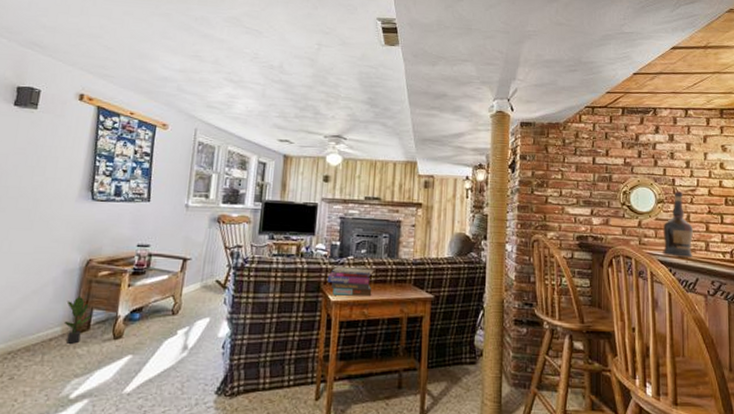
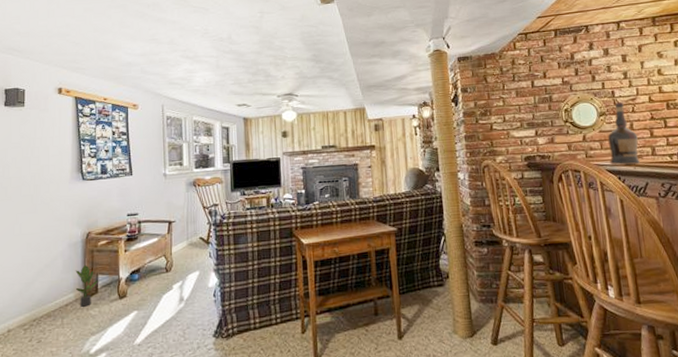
books: present [327,267,373,297] -> none [297,210,340,238]

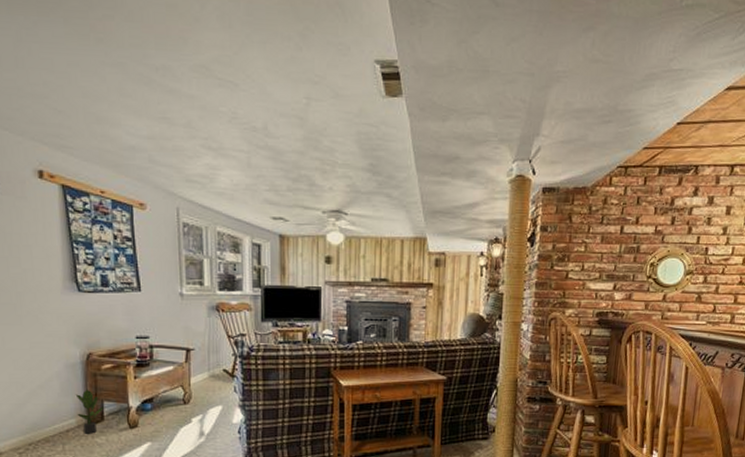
liquor: present [607,102,641,165] -> none [684,261,721,332]

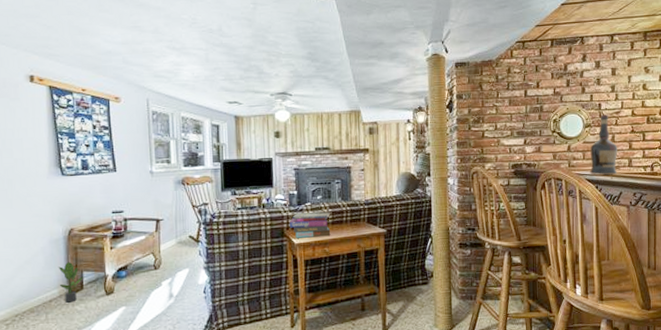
books: none [337,352,384,380] -> present [289,212,331,238]
liquor: none [684,261,721,332] -> present [589,115,618,175]

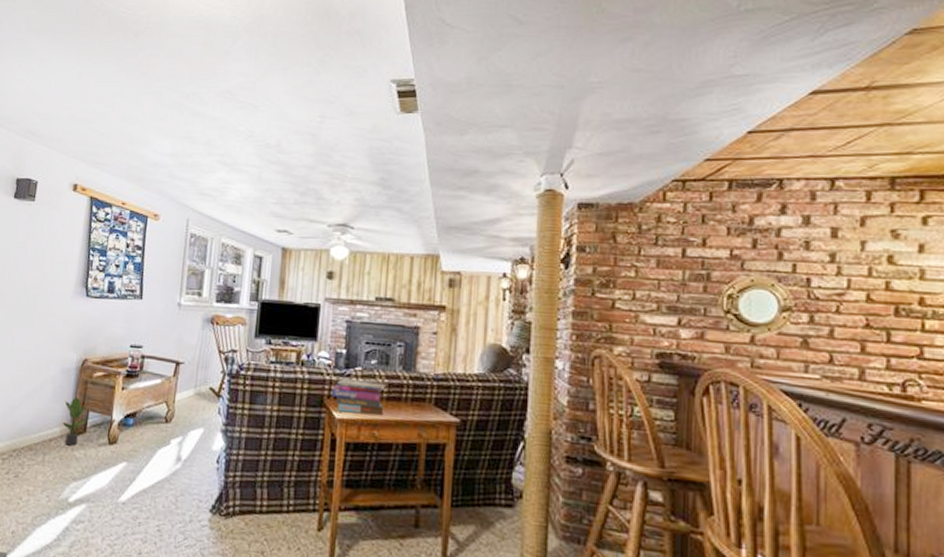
liquor: present [589,115,618,175] -> none [787,295,841,390]

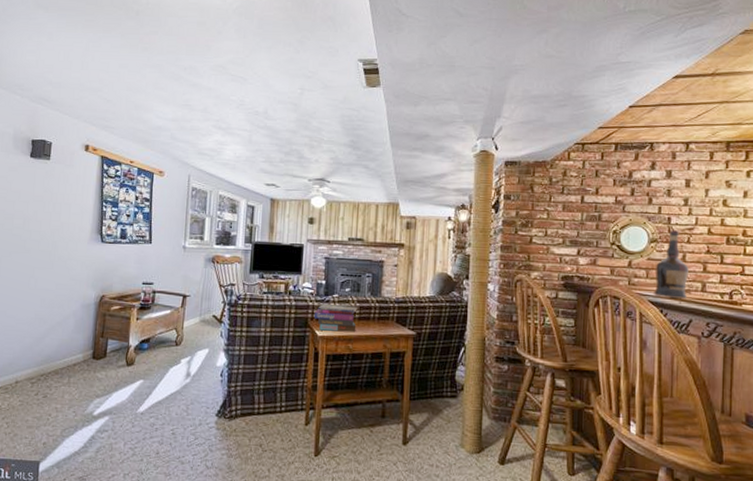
potted plant: present [62,396,88,446] -> none [84,327,108,369]
liquor: none [787,295,841,390] -> present [653,230,690,299]

